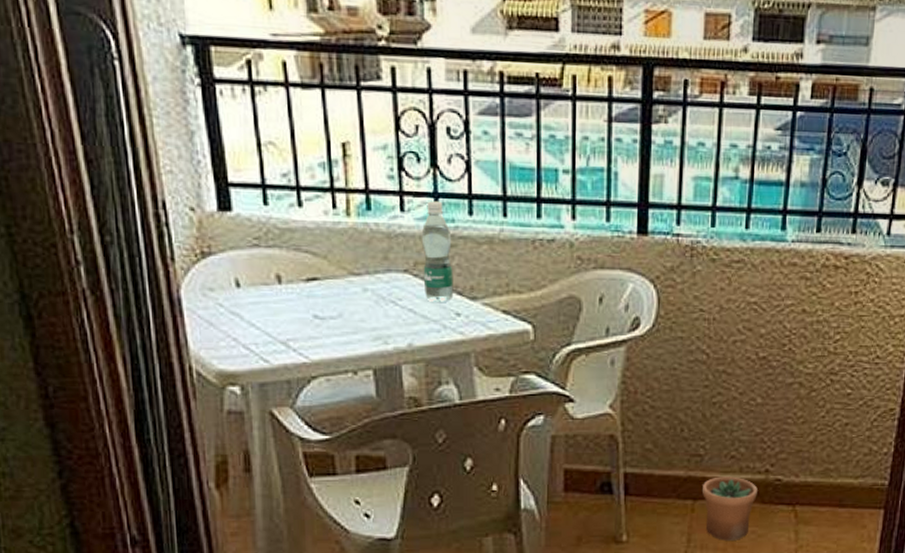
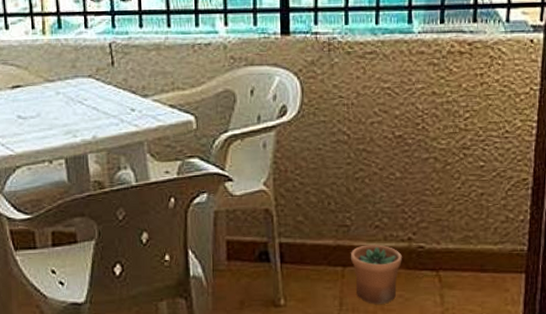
bottle: present [421,201,454,303] -> none [101,18,129,101]

